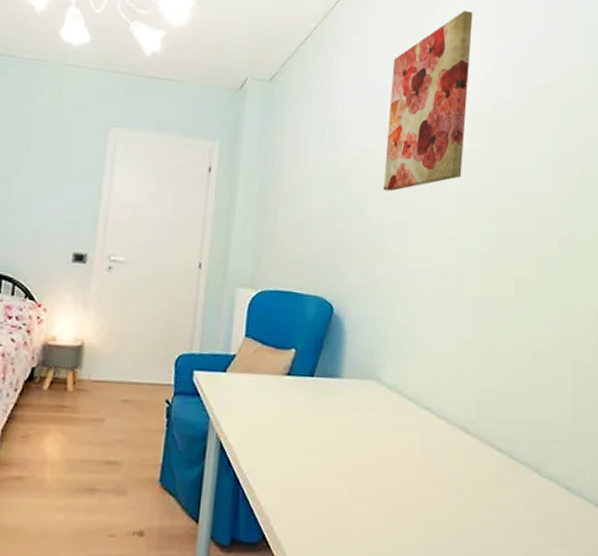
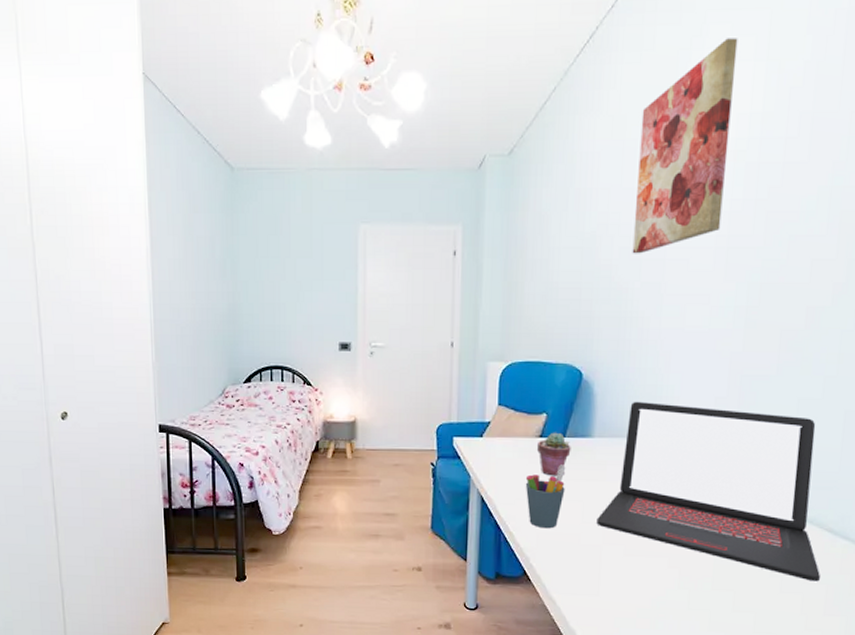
pen holder: none [269,407,314,483] -> present [525,464,566,529]
potted succulent: none [283,370,320,421] -> present [536,432,571,476]
laptop: none [343,340,561,546] -> present [596,401,820,582]

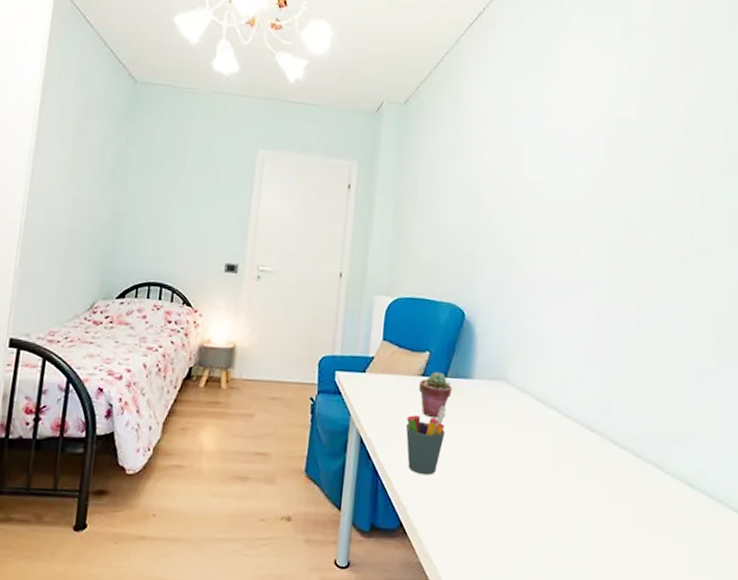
laptop: present [596,401,820,582] -> none [475,344,684,539]
wall art: present [632,38,738,254] -> none [511,34,597,205]

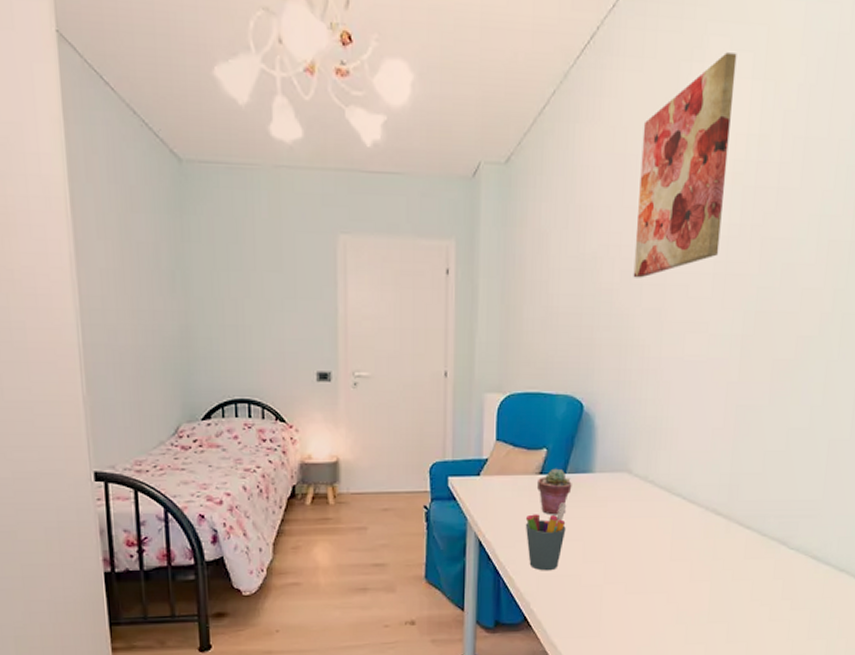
wall art: none [511,34,597,205] -> present [633,52,737,278]

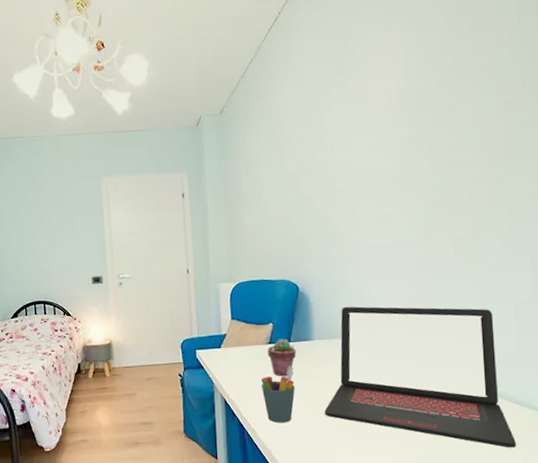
laptop: none [597,433,805,608] -> present [324,306,516,448]
wall art: present [633,52,737,278] -> none [322,15,395,186]

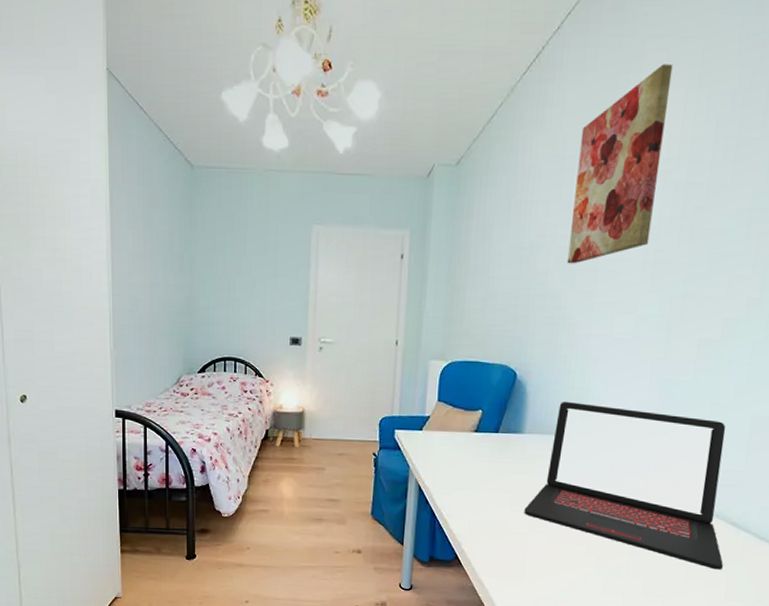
pen holder: present [261,366,295,423] -> none [460,458,498,517]
potted succulent: present [267,338,296,377] -> none [471,427,504,469]
wall art: none [322,15,395,186] -> present [567,64,673,264]

